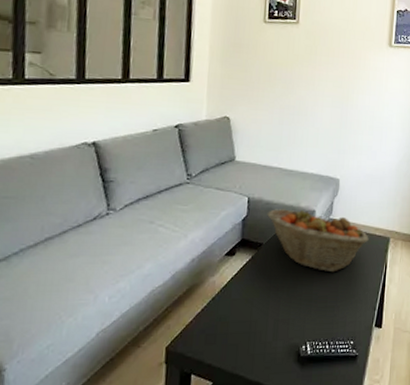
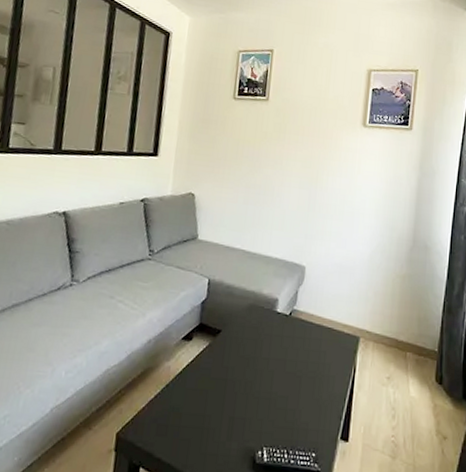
fruit basket: present [267,209,369,273] -> none [227,293,336,371]

